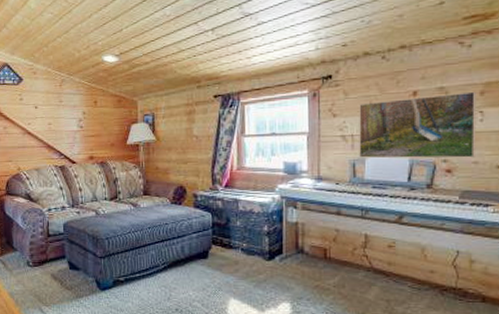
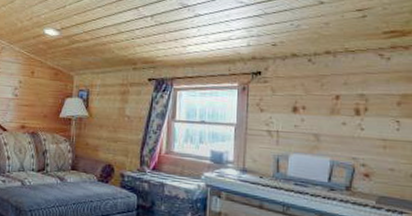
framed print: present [359,91,477,159] -> none [283,101,394,165]

